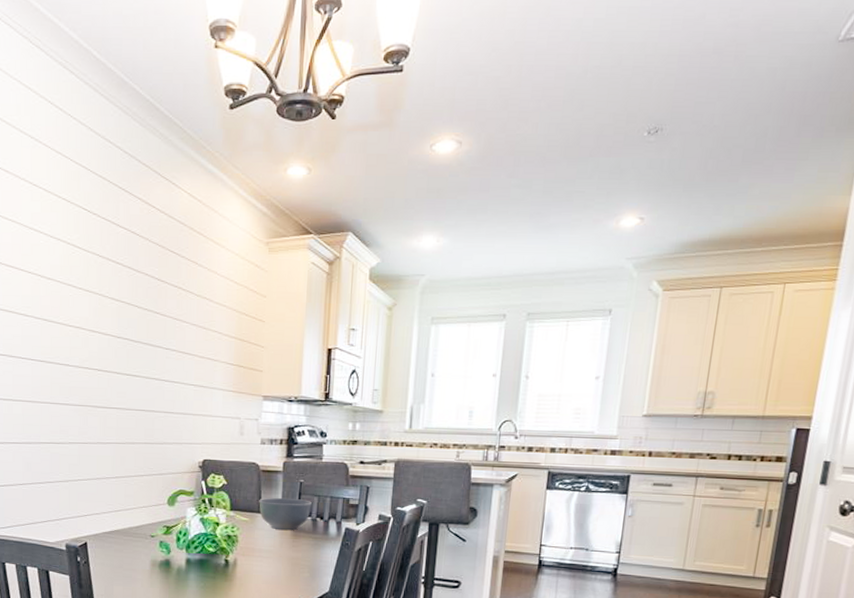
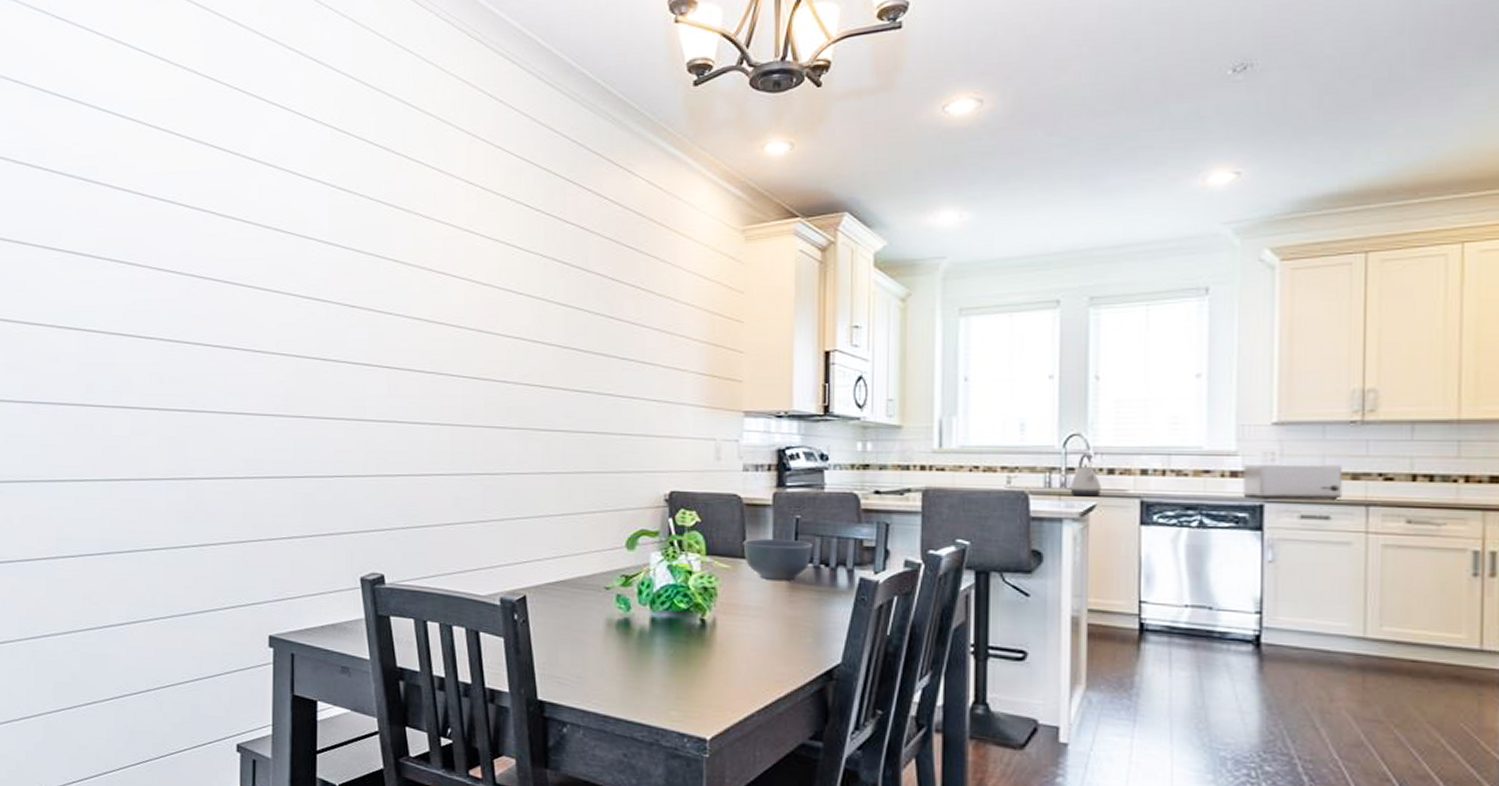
kettle: none [500,436,523,468] -> present [1070,454,1102,497]
toaster: none [617,445,685,473] -> present [1243,463,1343,501]

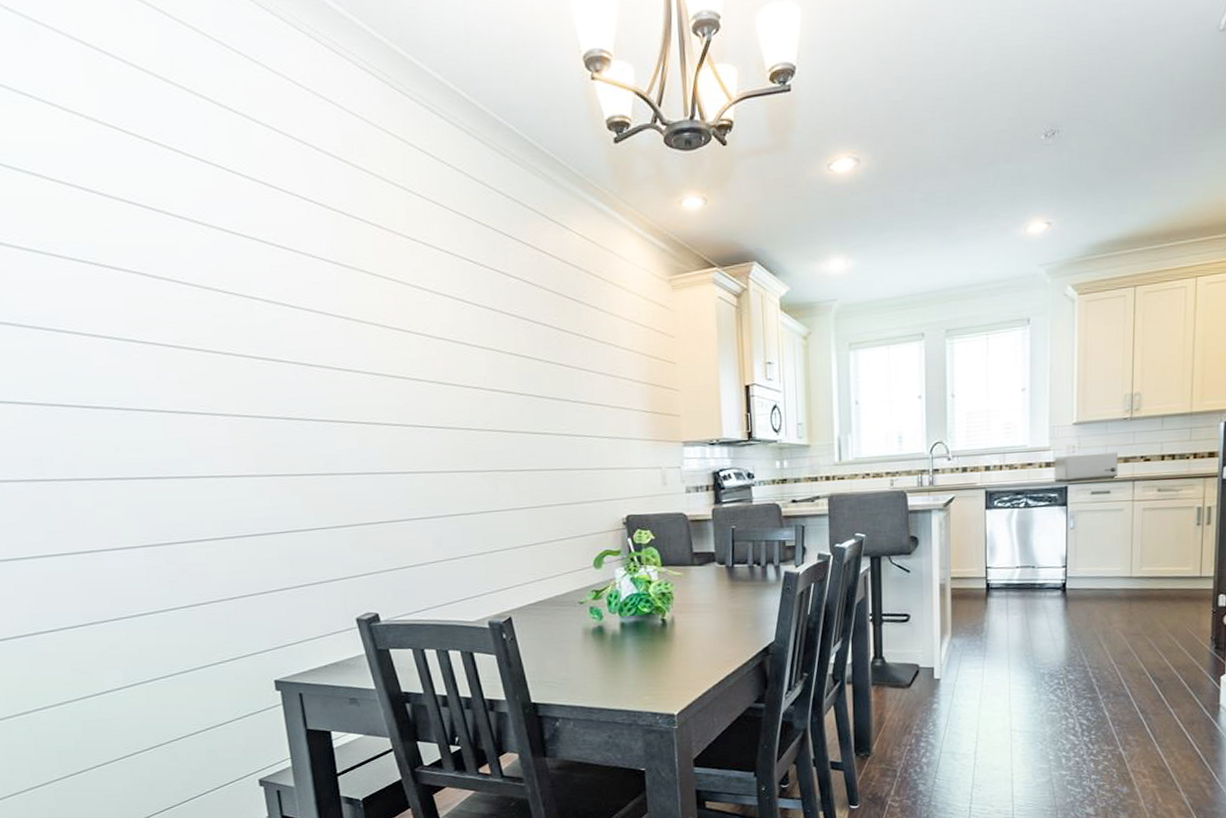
bowl: present [743,538,812,581] -> none [691,546,747,582]
kettle: present [1070,454,1102,497] -> none [936,457,959,492]

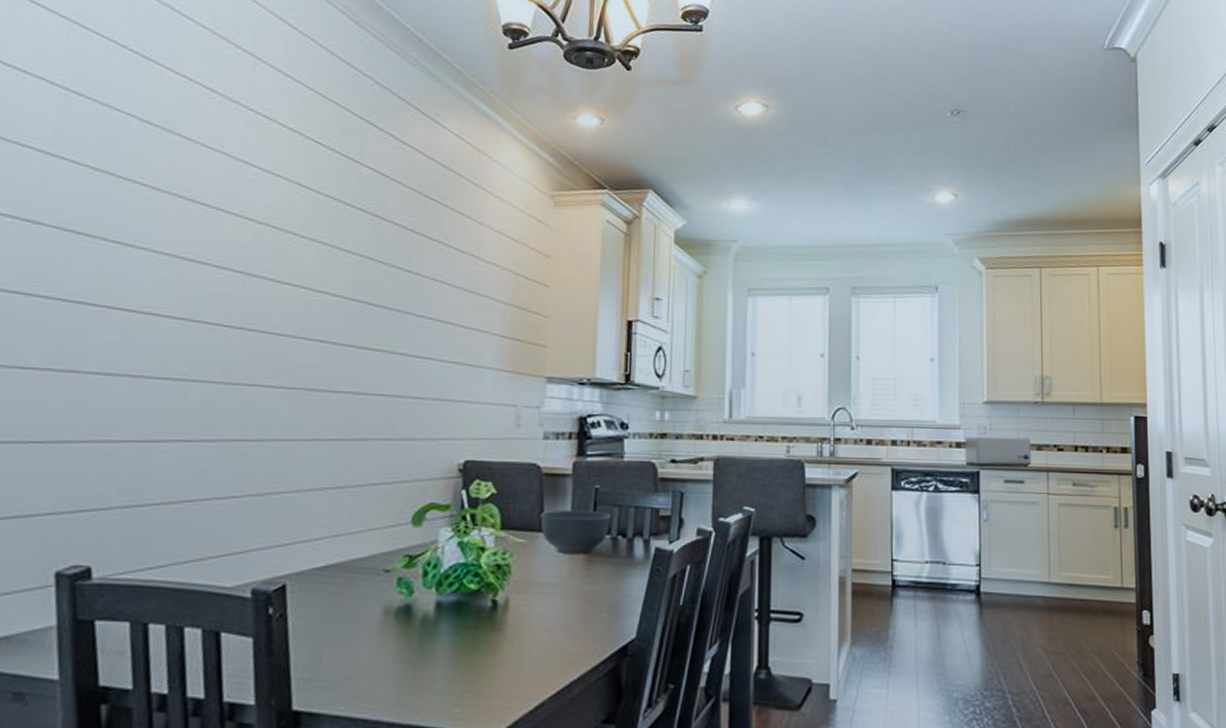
bowl: none [691,546,747,582] -> present [540,509,611,555]

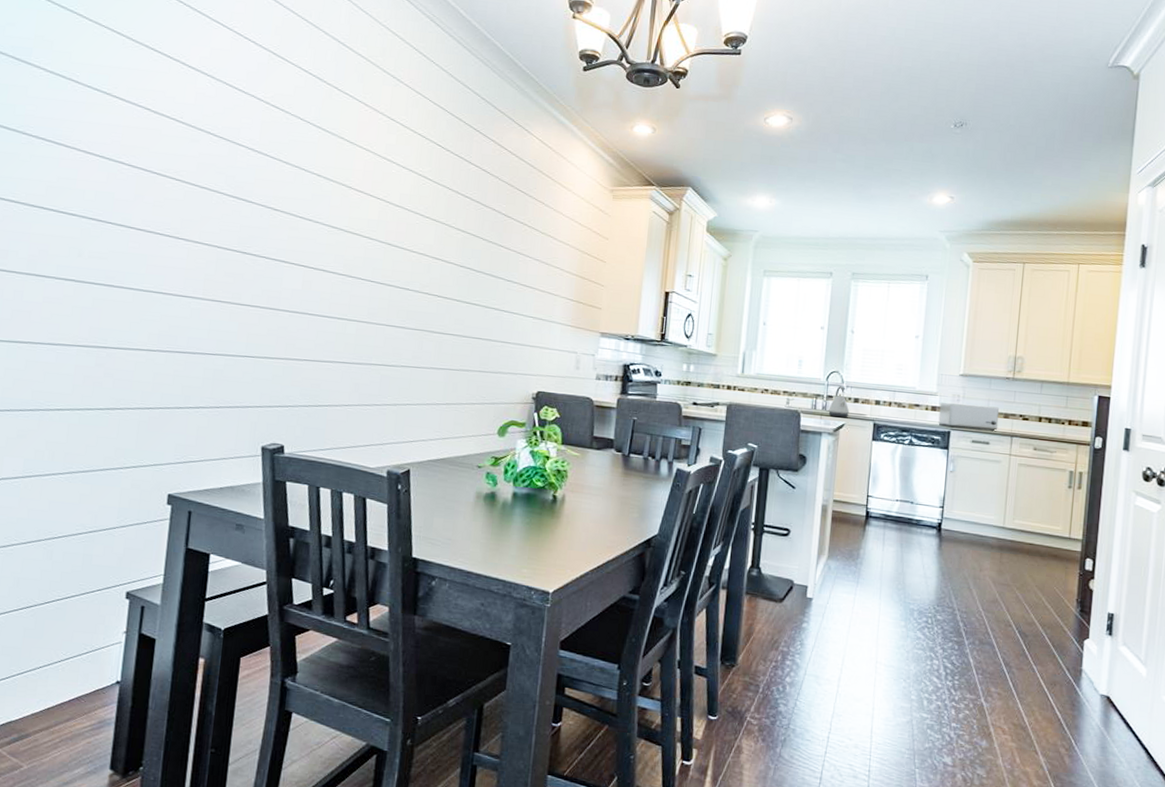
bowl: present [540,509,611,555] -> none [591,433,644,468]
kettle: none [837,426,863,465] -> present [828,386,850,418]

